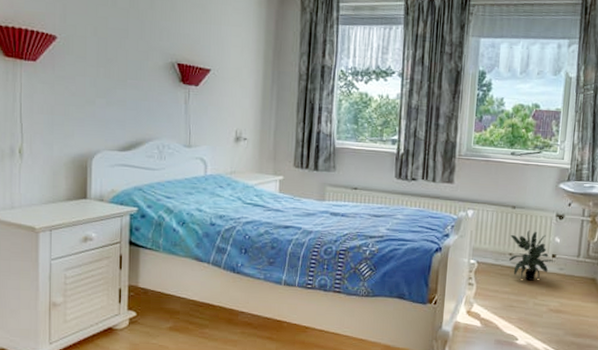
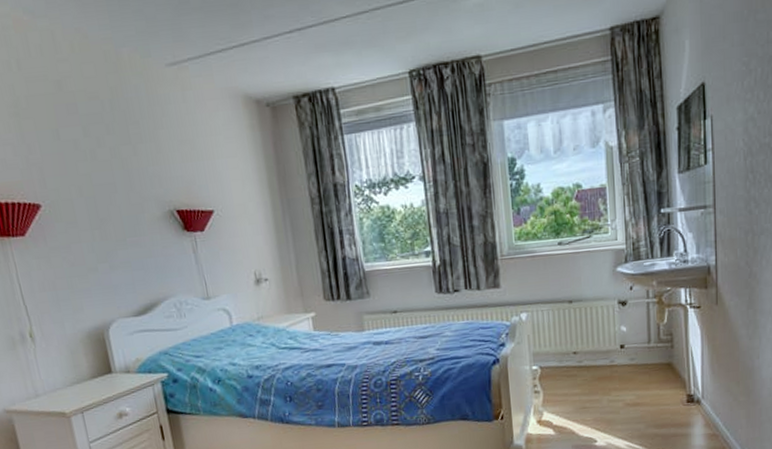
potted plant: present [508,230,554,281] -> none [572,324,623,378]

